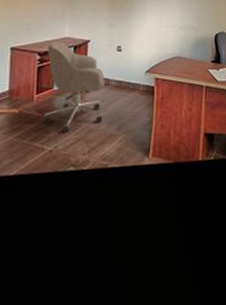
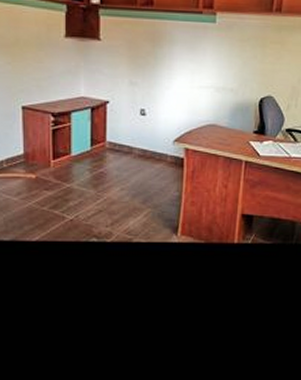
chair: present [43,41,105,134] -> none [61,100,127,204]

